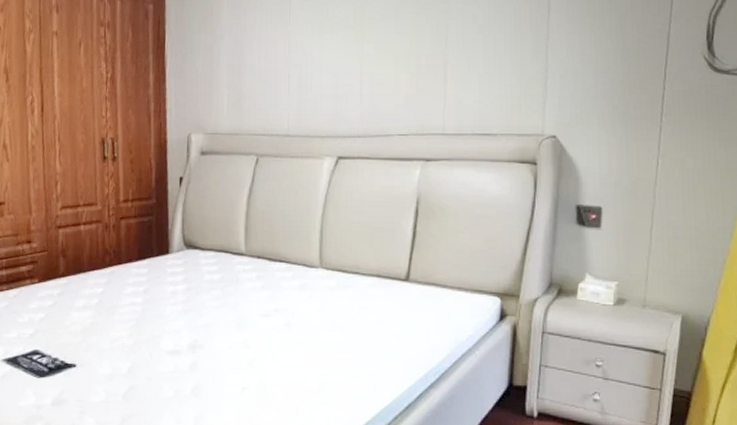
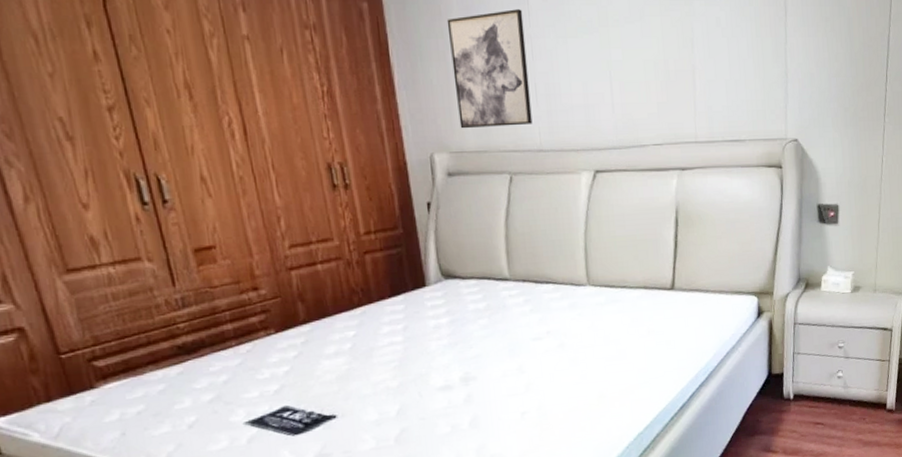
wall art: none [216,9,284,113] -> present [447,9,533,129]

